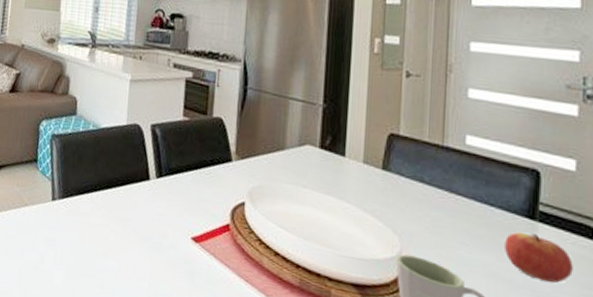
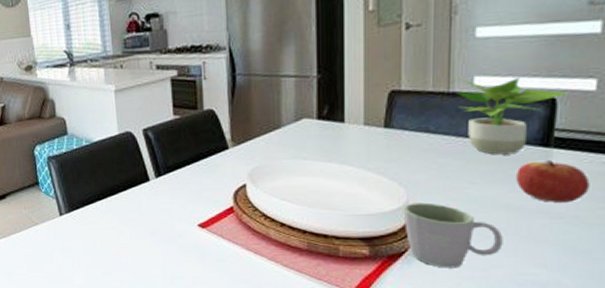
potted plant: none [450,133,553,222] -> present [457,76,570,155]

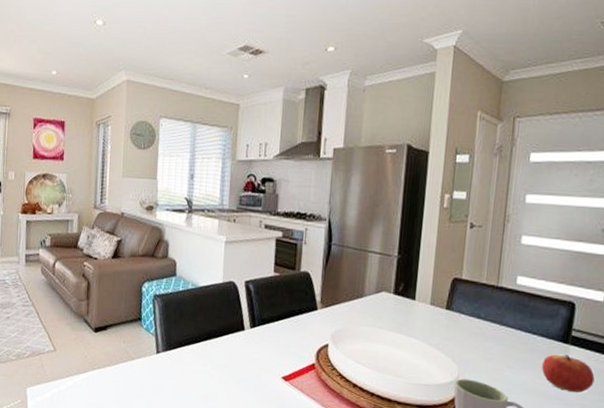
potted plant: present [457,76,570,155] -> none [504,275,586,346]

